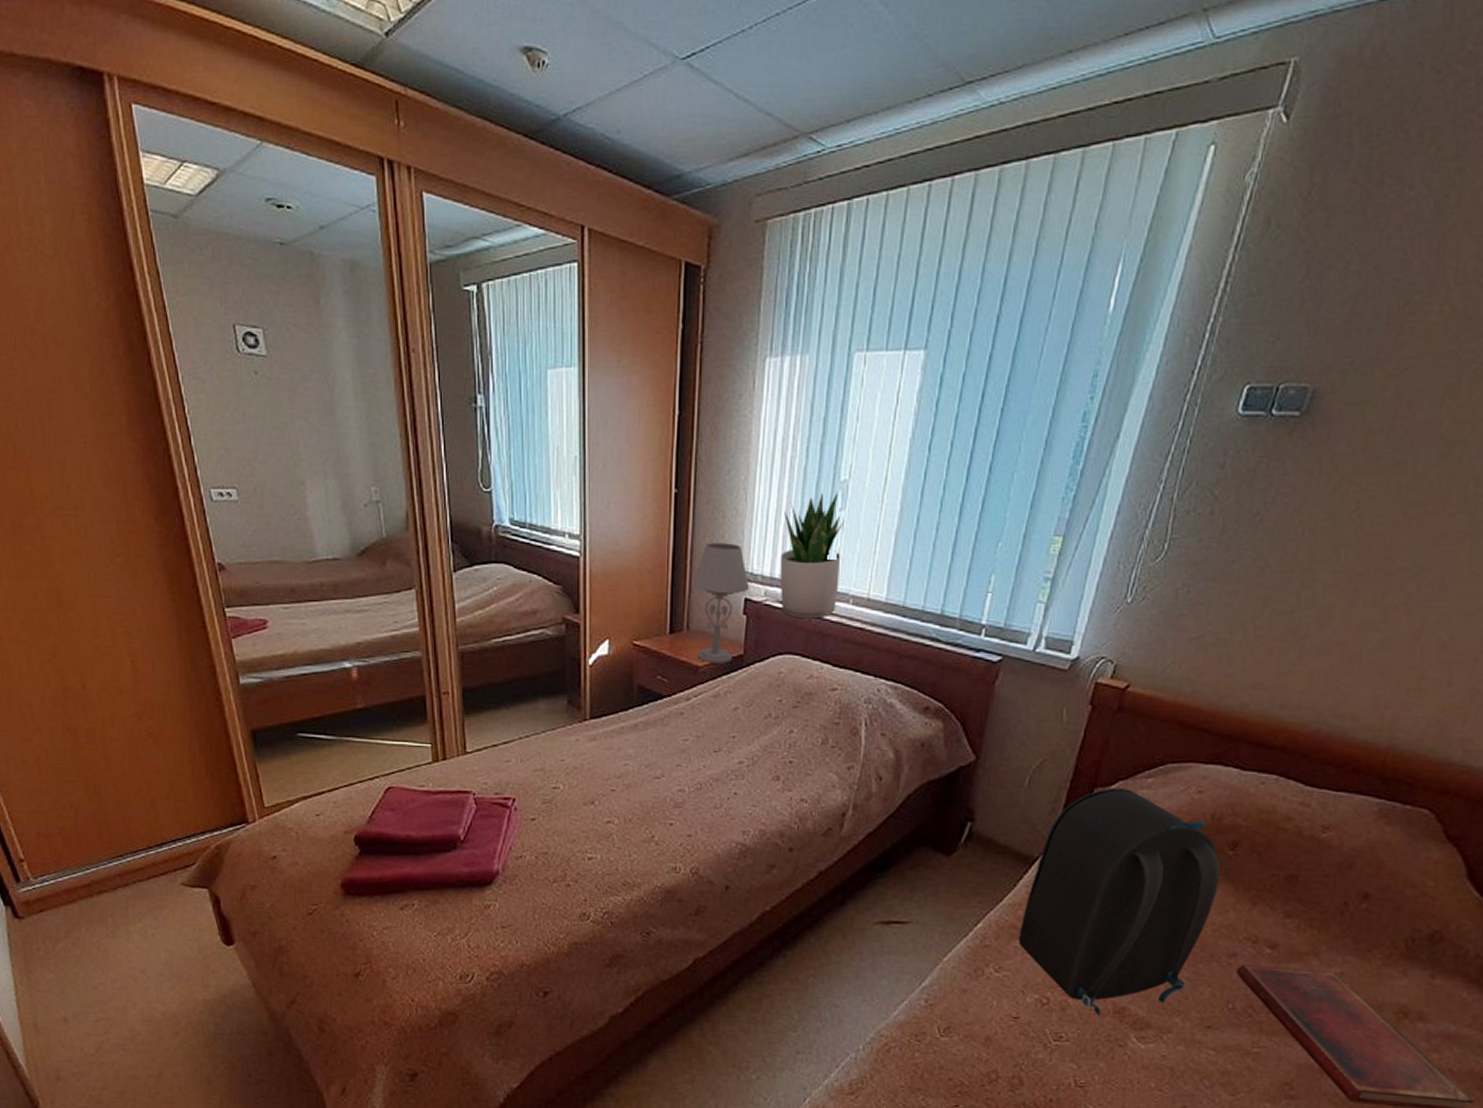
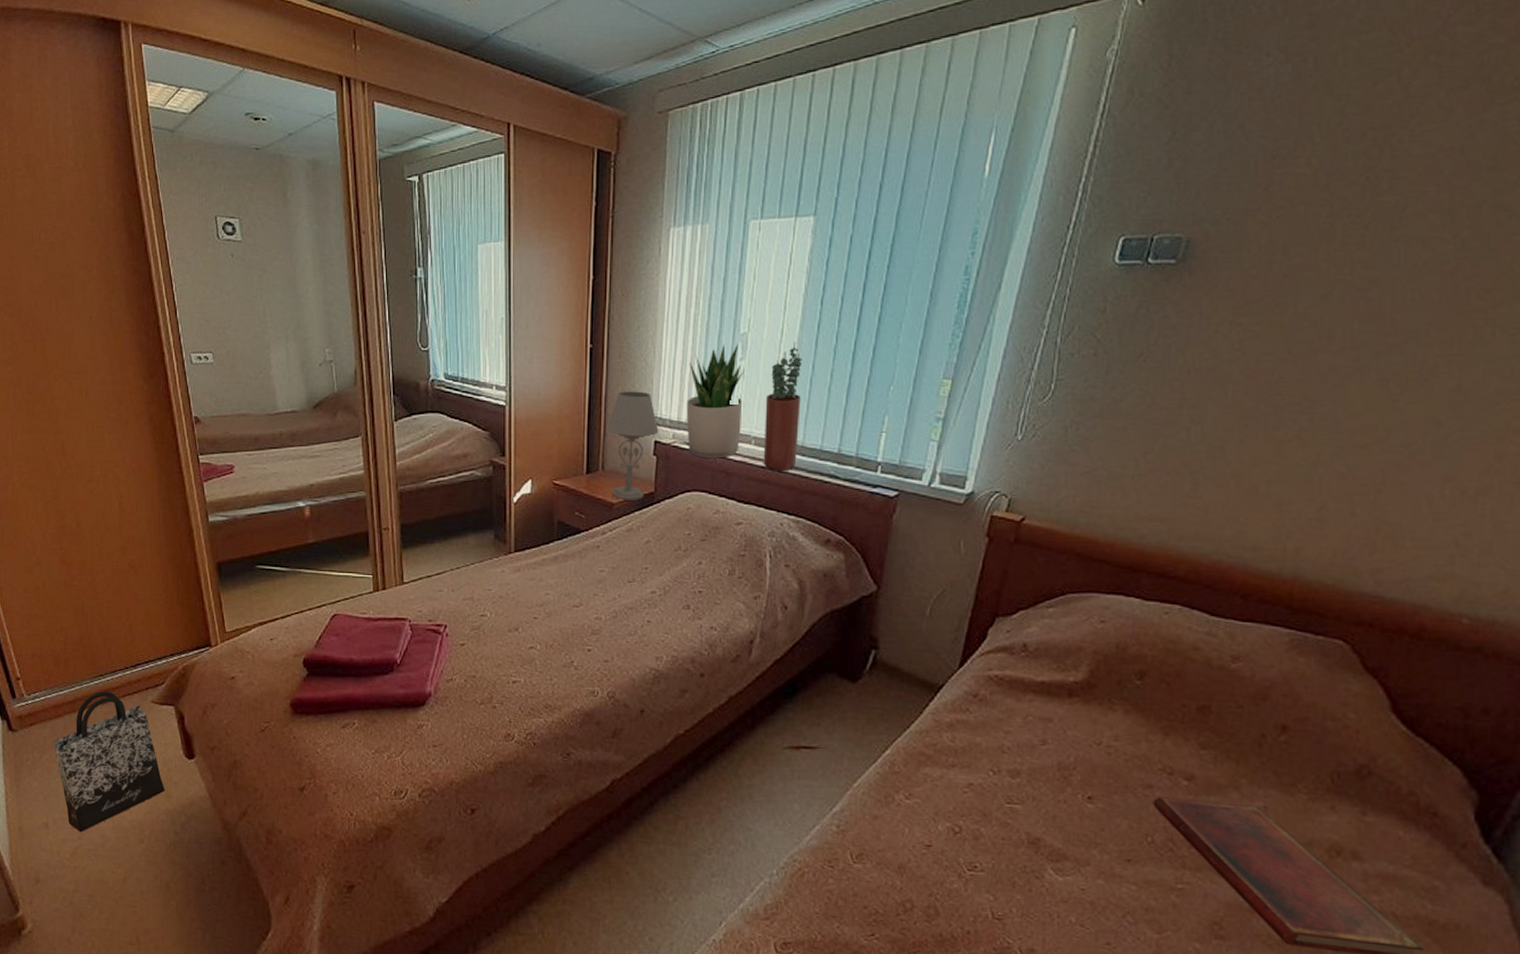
shopping bag: none [68,872,202,1026] -> present [53,691,165,833]
vase: none [861,492,907,633] -> present [763,342,803,471]
backpack: present [1019,788,1220,1016] -> none [928,618,1129,846]

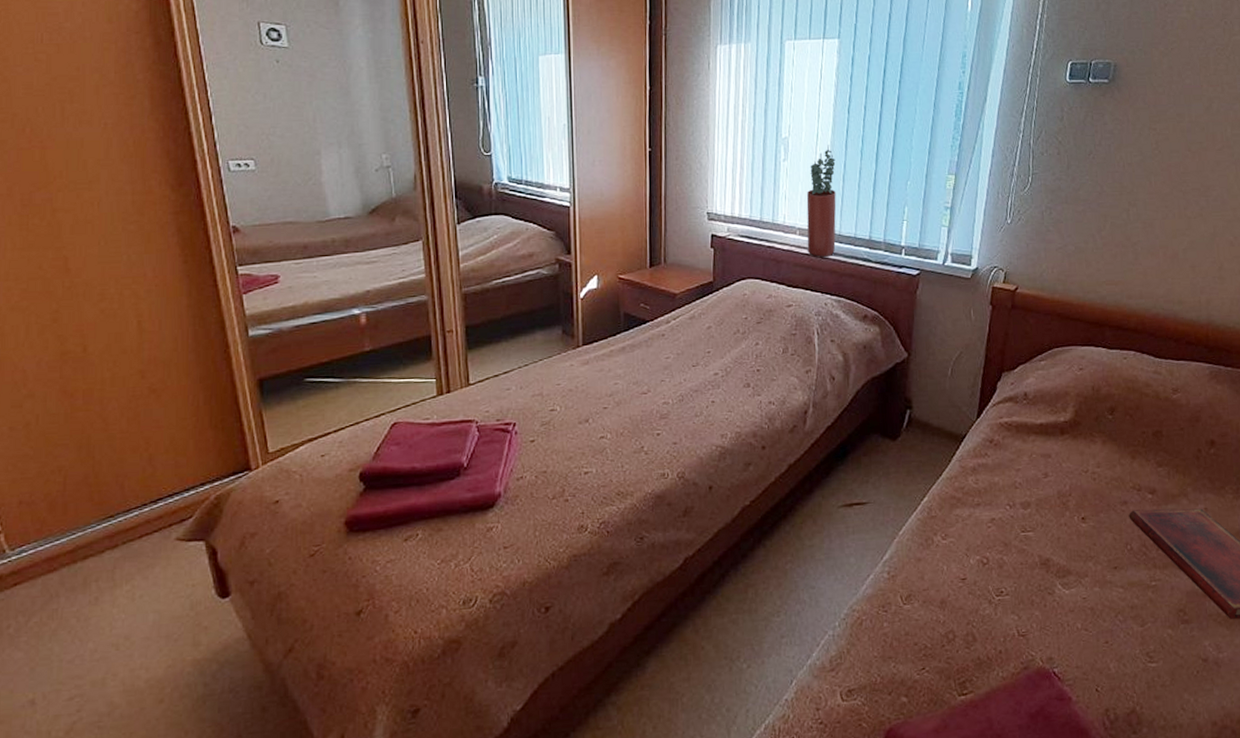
shopping bag: present [53,691,165,833] -> none [45,533,192,704]
table lamp: present [606,391,659,500] -> none [666,190,715,290]
planter: present [686,345,745,459] -> none [738,147,788,249]

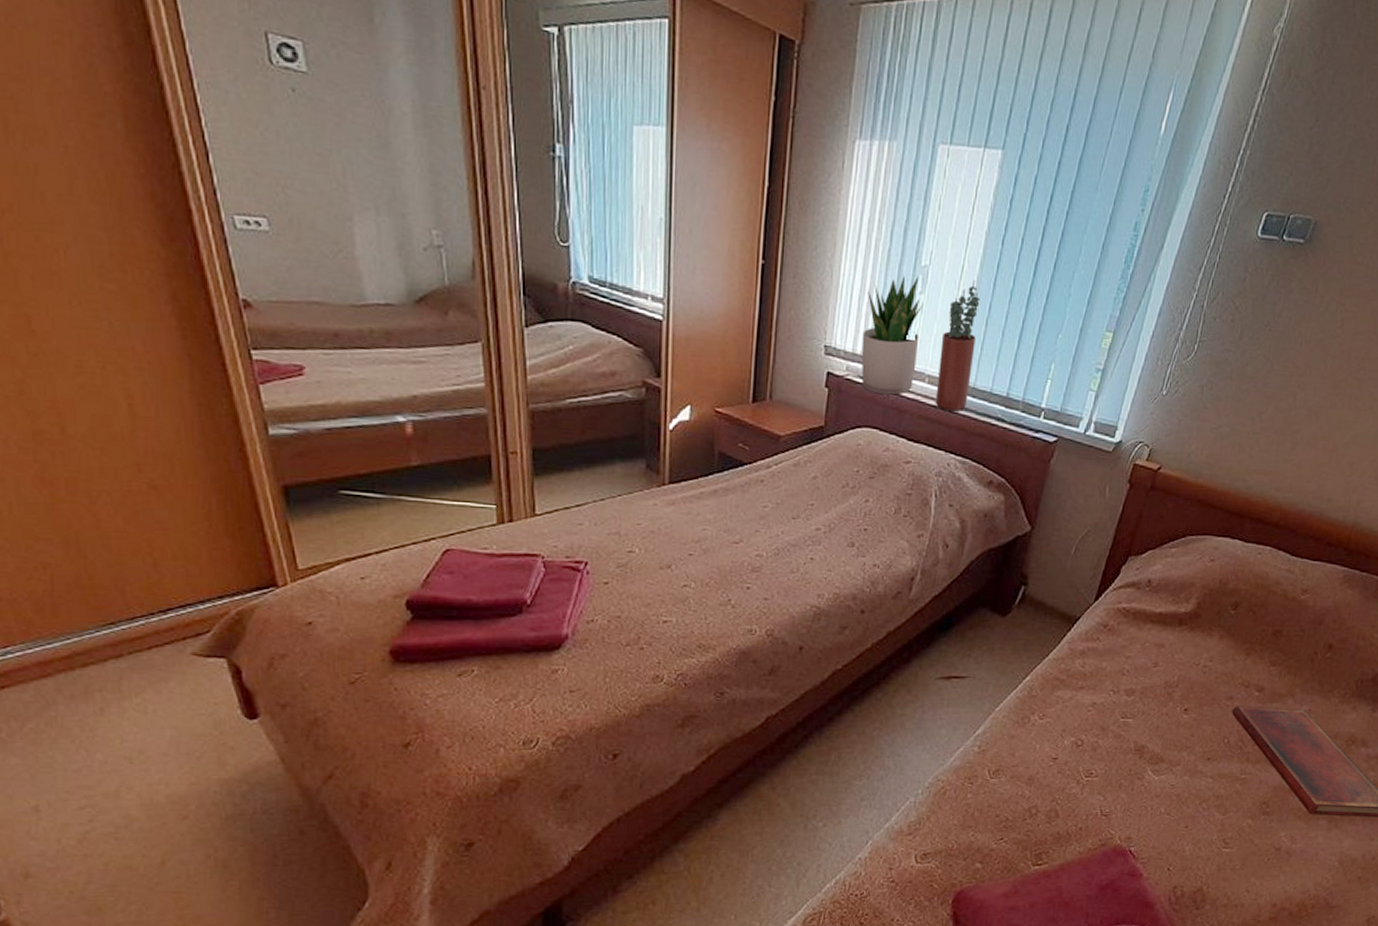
planter: none [738,147,788,249] -> present [861,276,923,395]

